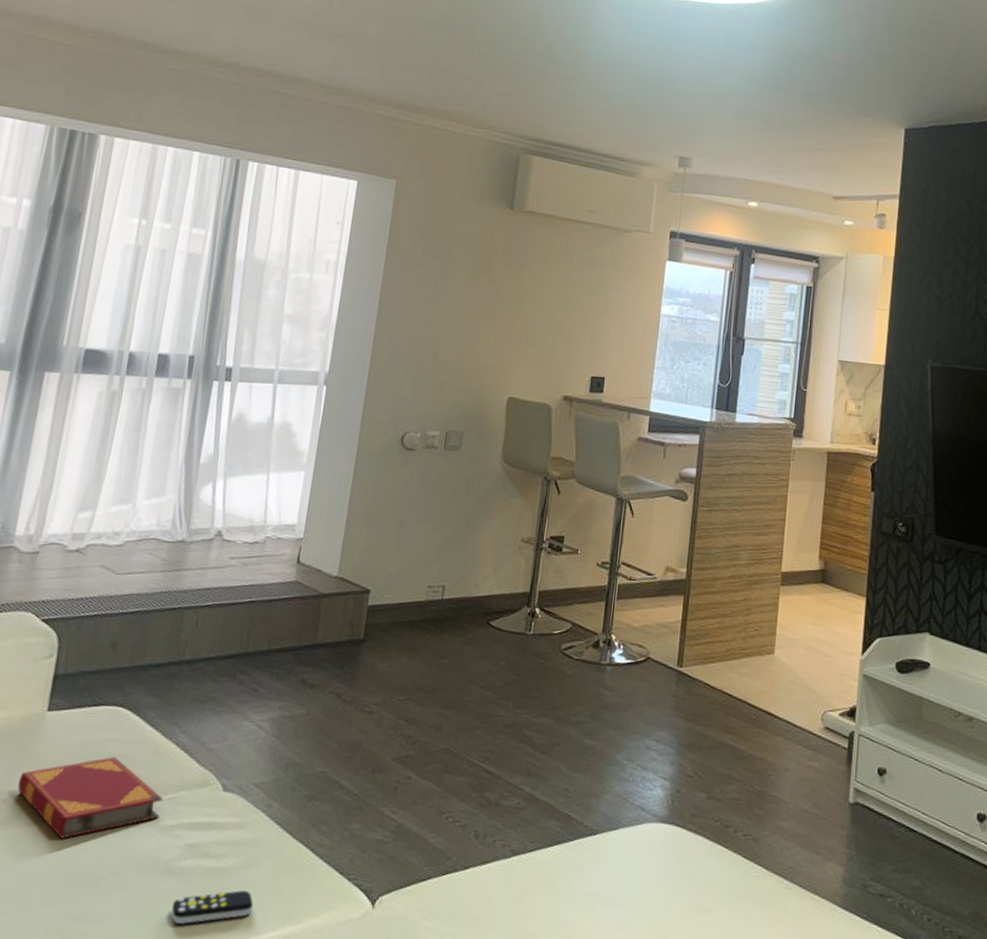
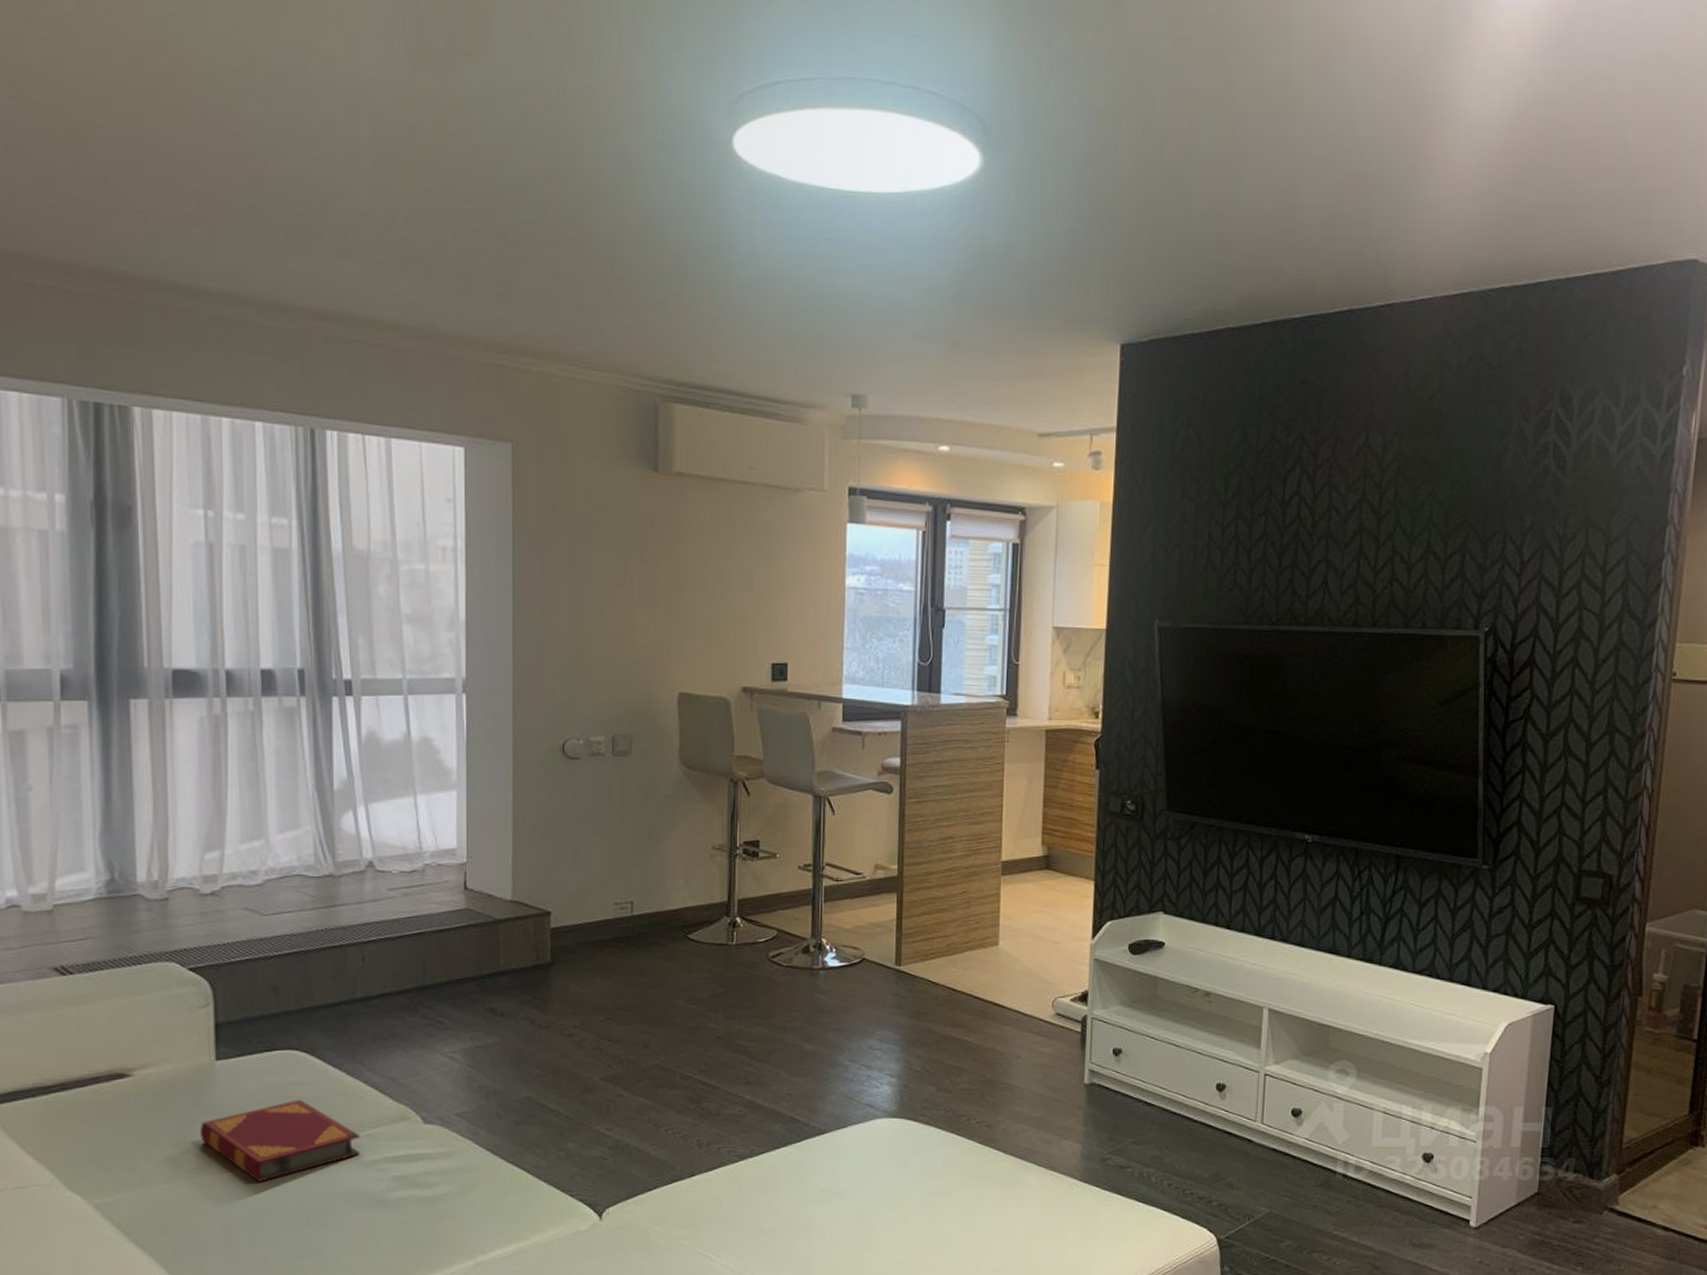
remote control: present [171,890,253,924] -> none [390,1215,475,1250]

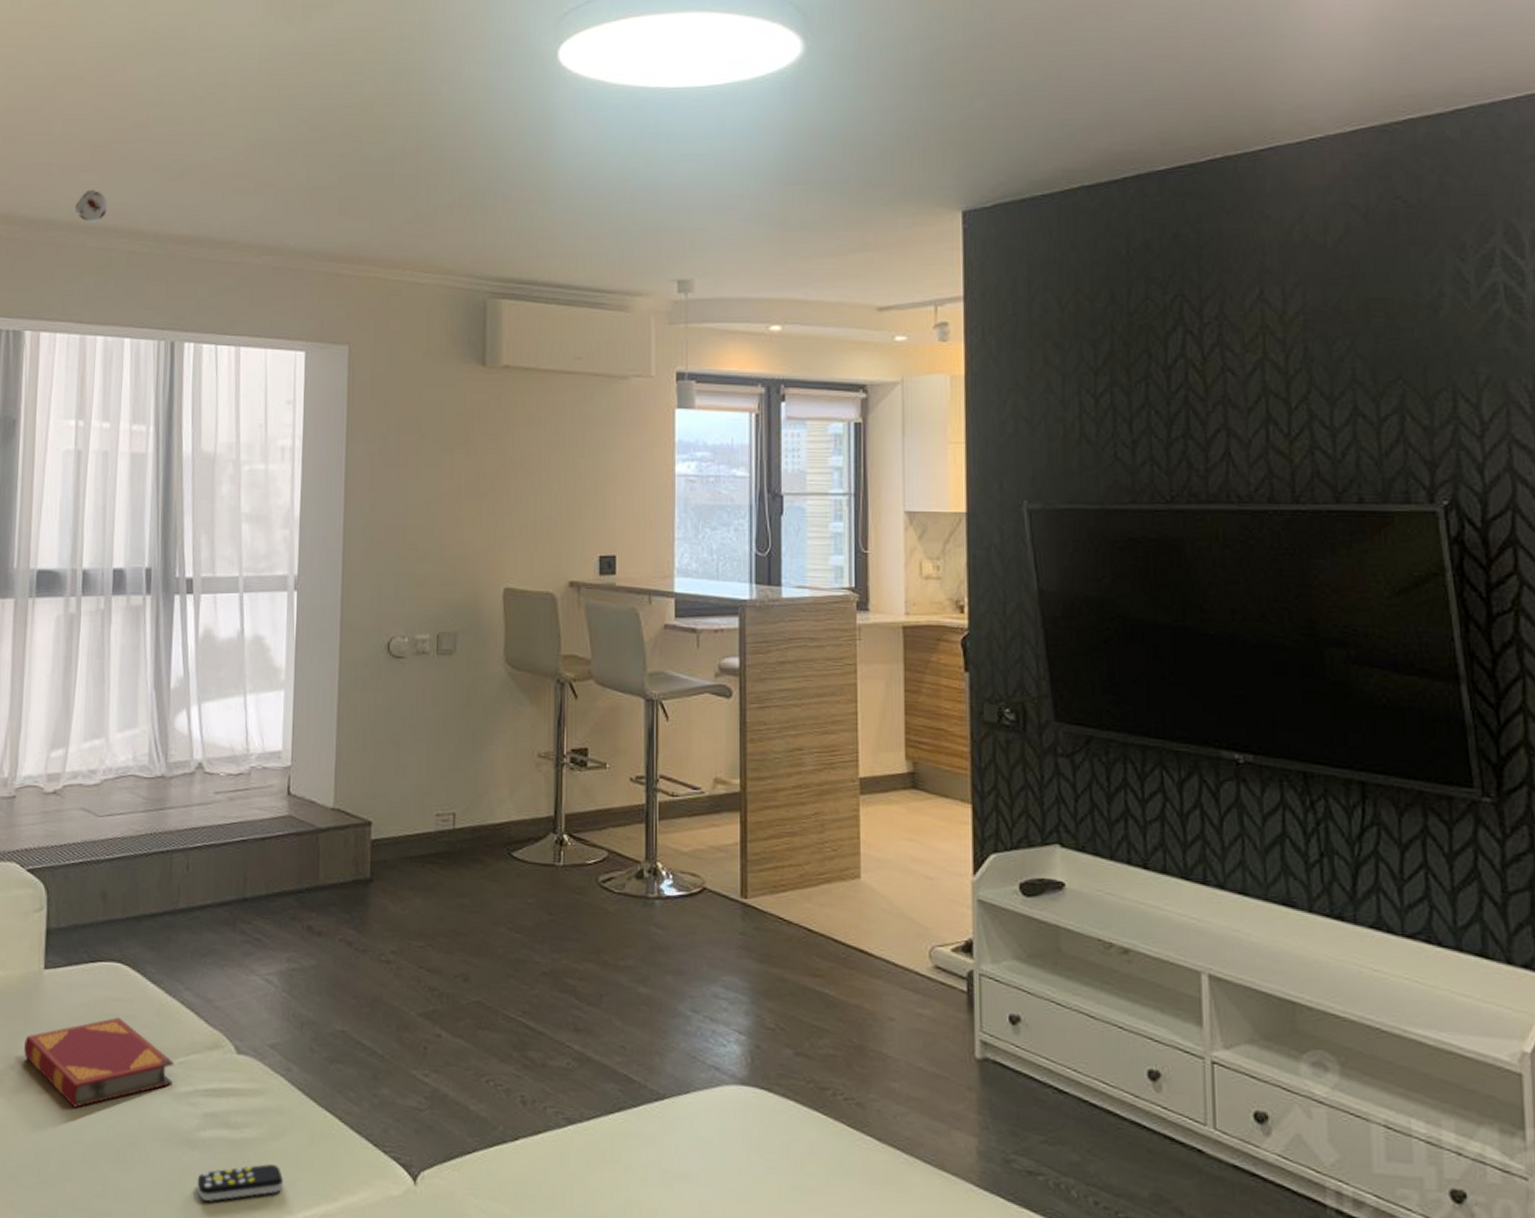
smoke detector: none [182,247,224,286] -> present [74,189,108,223]
remote control: none [390,1215,475,1250] -> present [197,1164,283,1201]

